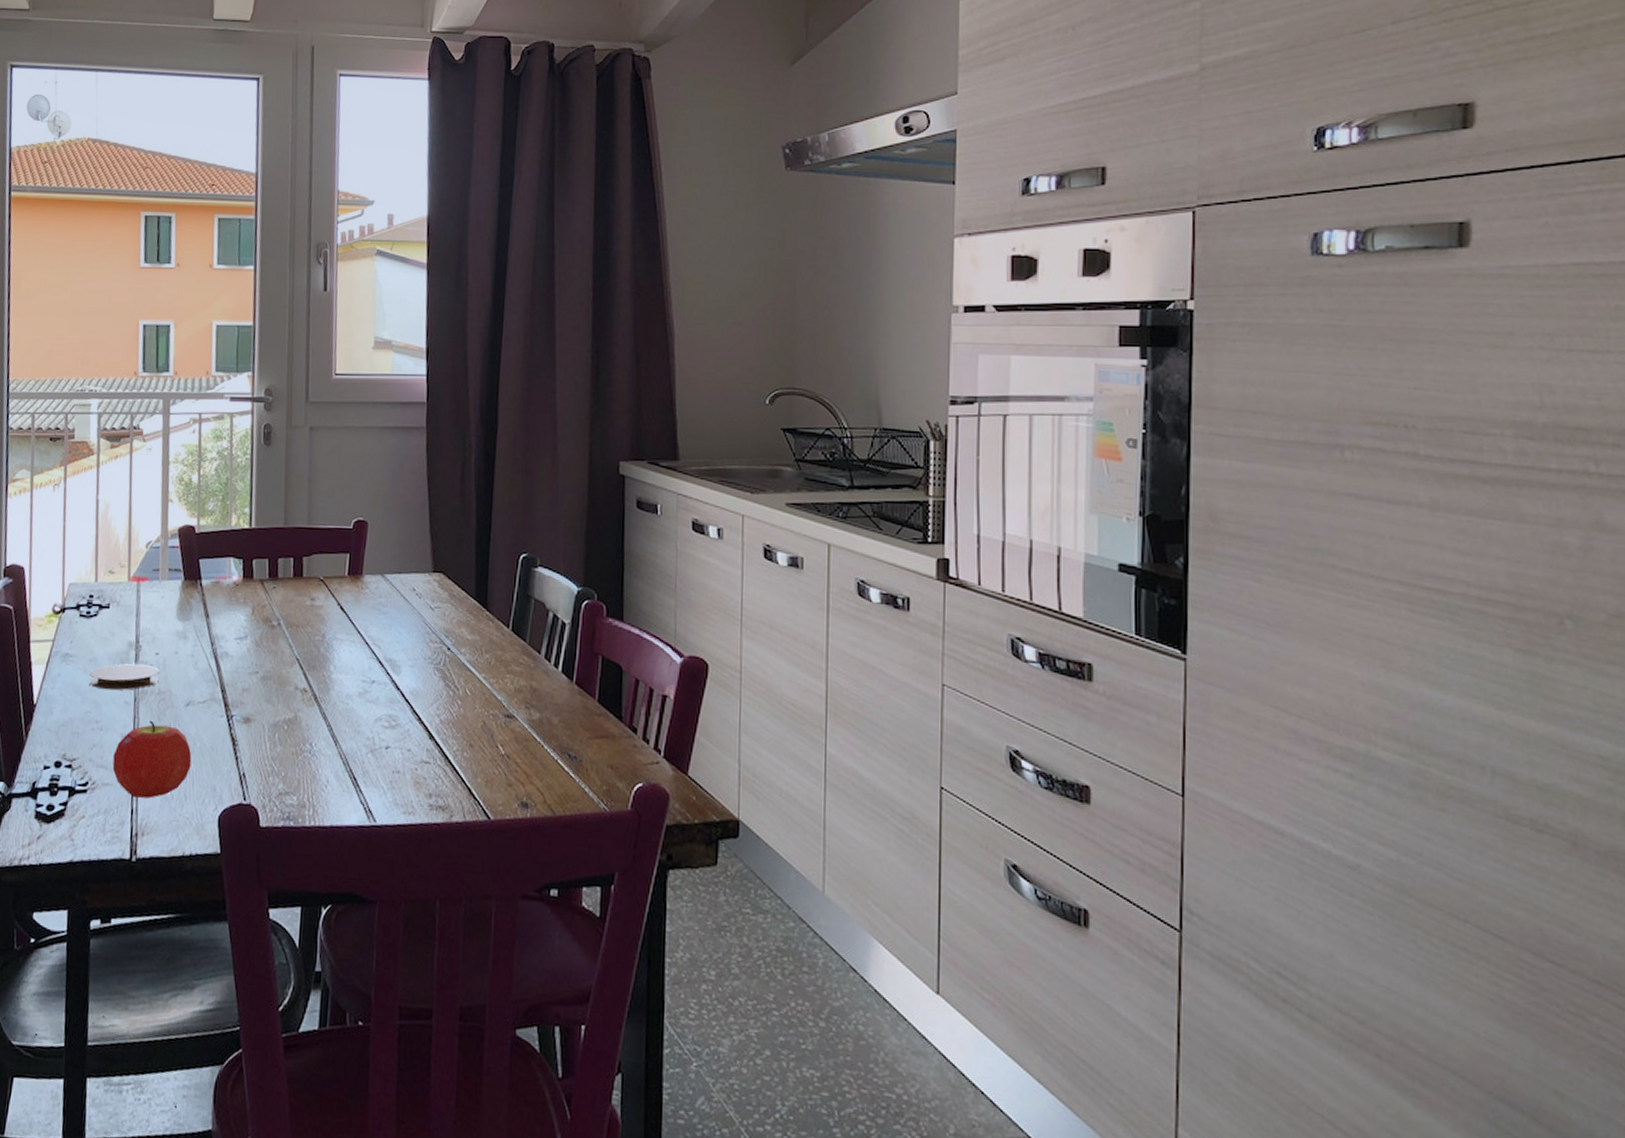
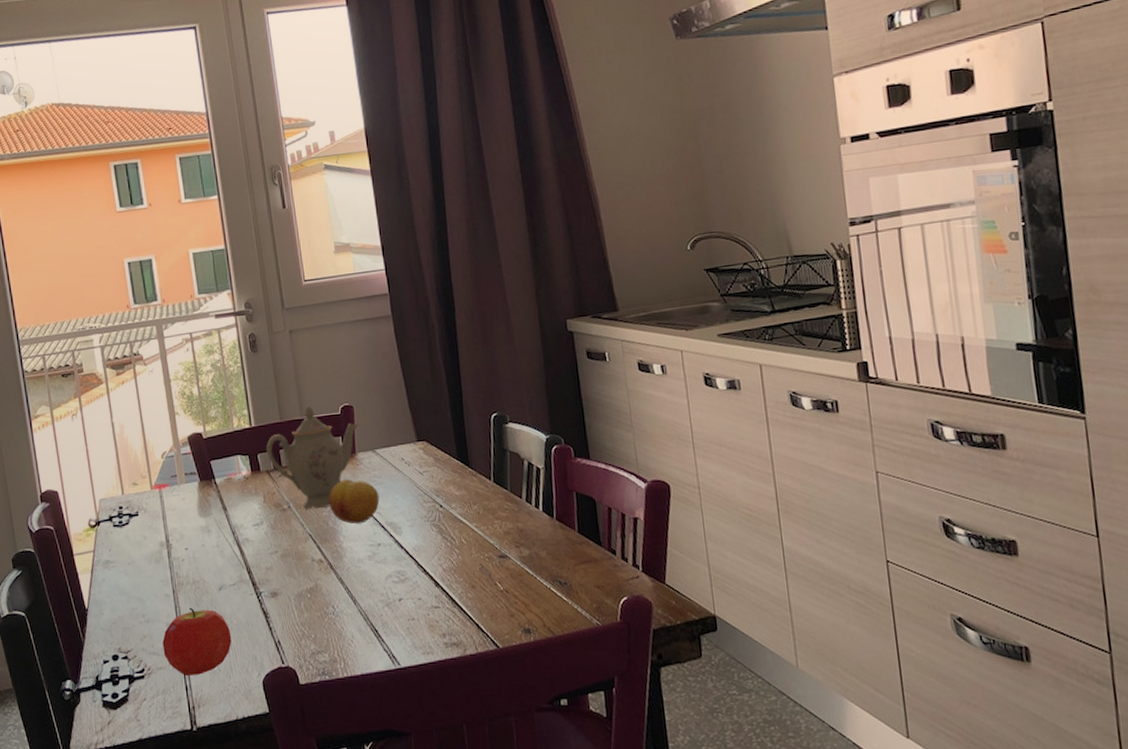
coaster: present [89,664,160,691] -> none [131,560,192,587]
teapot: none [263,514,371,631] -> present [266,405,359,509]
fruit: none [324,602,382,655] -> present [328,479,380,524]

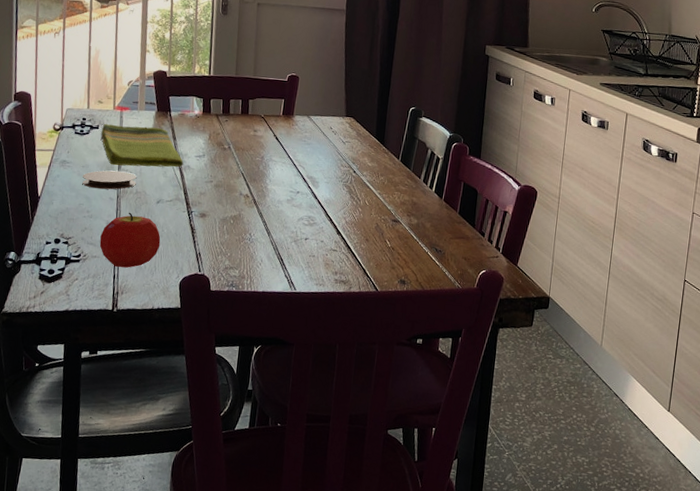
coaster: none [131,560,192,587] -> present [82,170,137,190]
dish towel: none [142,500,241,555] -> present [101,124,184,167]
teapot: present [266,405,359,509] -> none [219,68,301,154]
fruit: present [328,479,380,524] -> none [263,134,306,173]

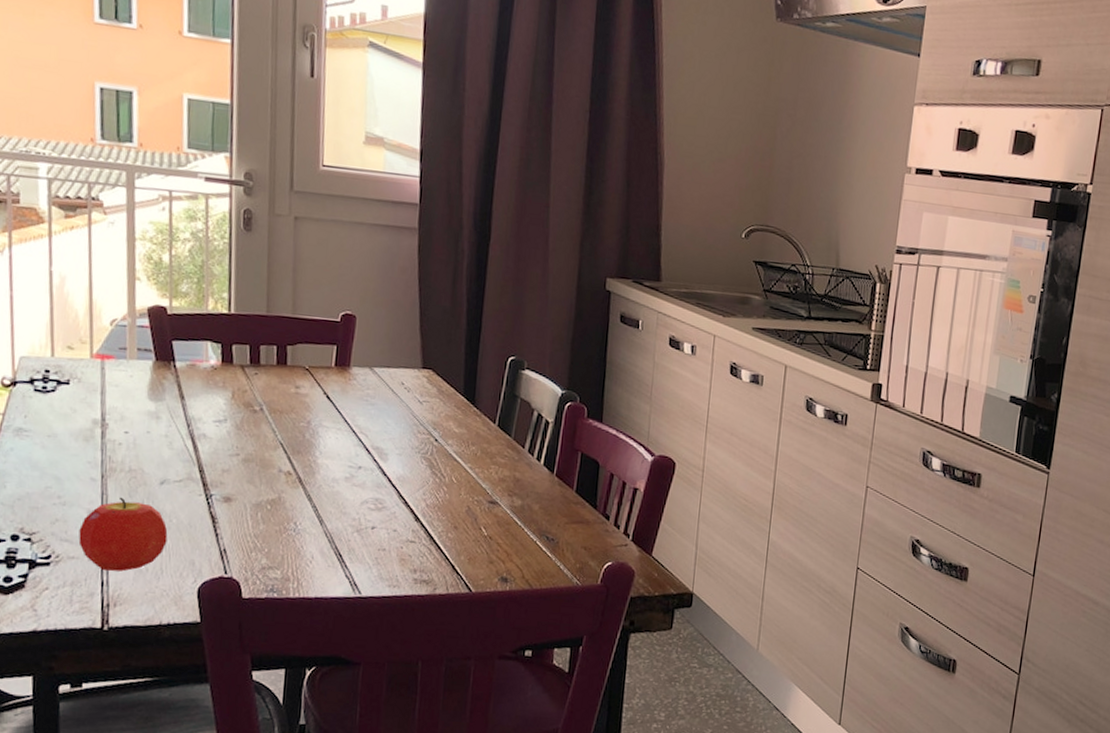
coaster: present [82,170,137,190] -> none [48,441,130,467]
dish towel: present [101,124,184,167] -> none [73,378,197,436]

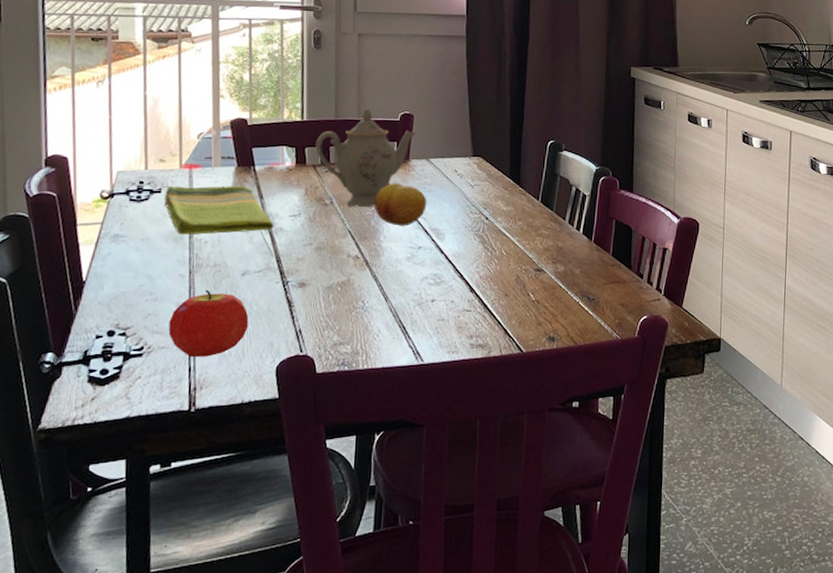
dish towel: none [73,378,197,436] -> present [164,186,274,235]
teapot: none [244,304,360,418] -> present [315,108,417,208]
fruit: none [309,392,369,443] -> present [374,183,427,226]

